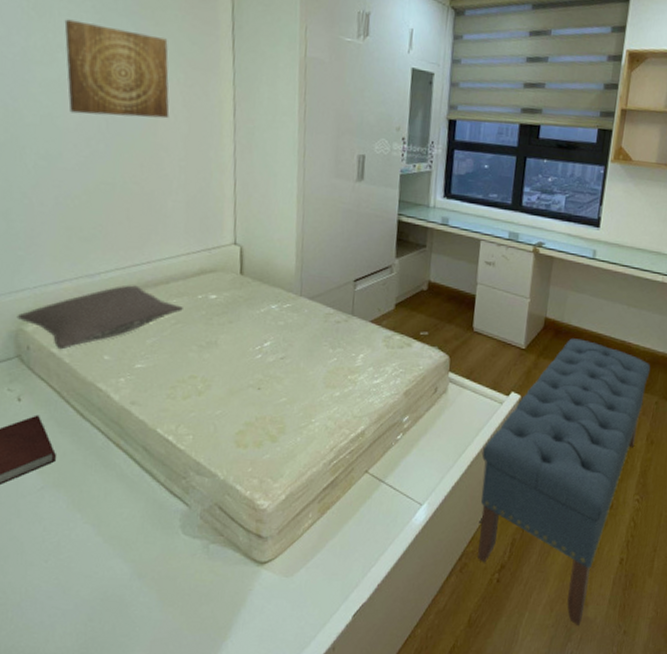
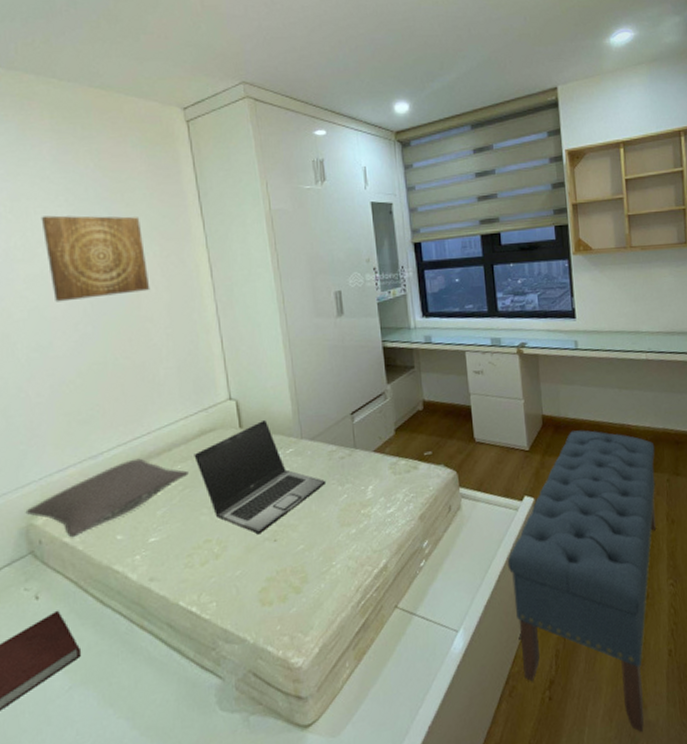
laptop: none [190,270,319,380] -> present [194,419,327,535]

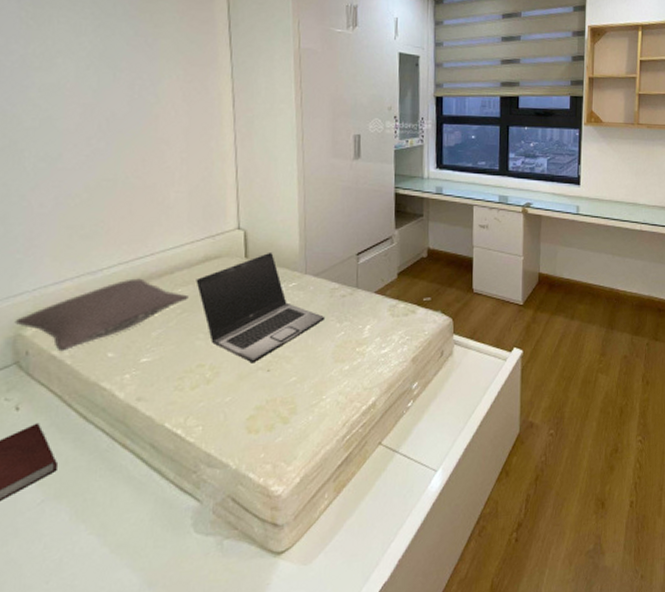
wall art: present [41,215,150,302] -> none [63,26,170,115]
bench: present [507,430,656,733] -> none [490,290,639,577]

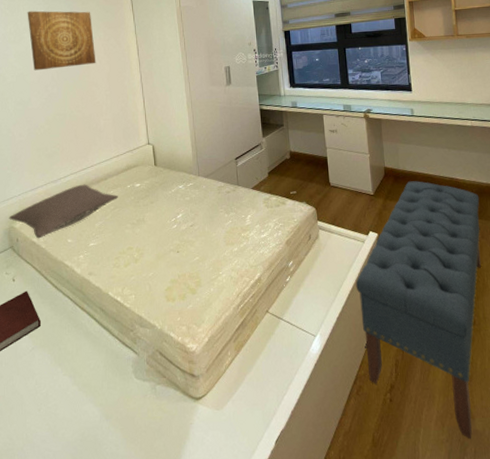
wall art: none [63,26,170,115] -> present [27,11,96,71]
laptop: present [196,252,326,364] -> none [122,160,216,247]
bench: none [490,290,639,577] -> present [355,181,481,440]

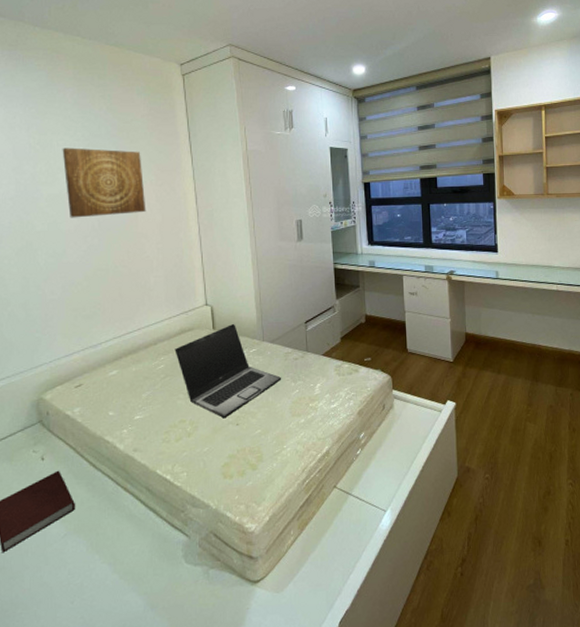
pillow: present [9,184,118,239] -> none [37,349,169,412]
laptop: none [122,160,216,247] -> present [174,323,282,419]
bench: present [355,181,481,440] -> none [430,347,561,610]

